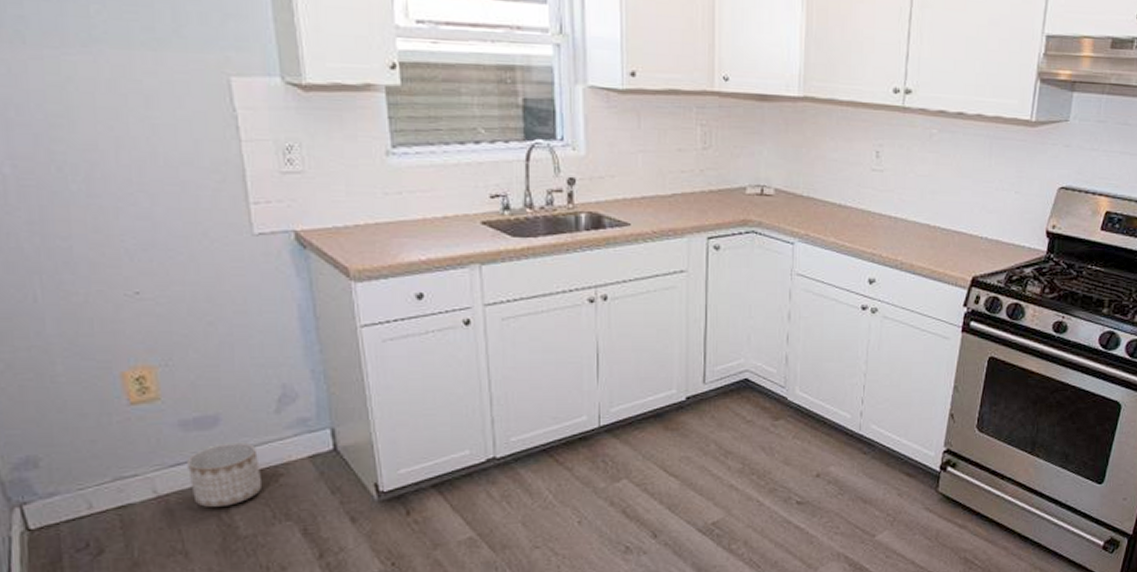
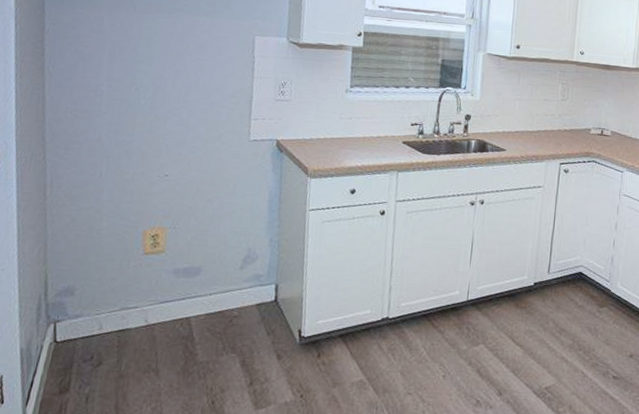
planter: present [187,442,263,507] -> none [171,288,222,337]

